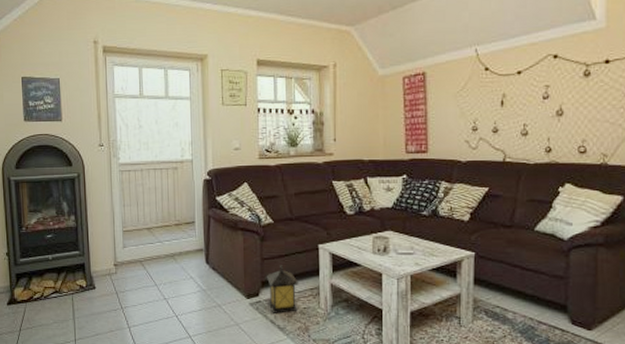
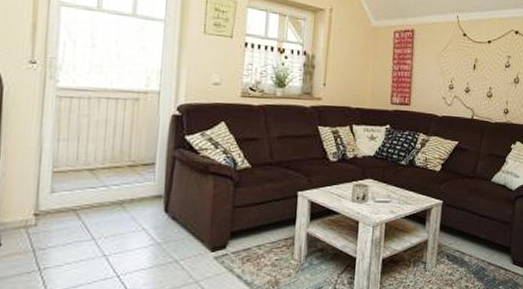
lantern: present [266,265,298,313] -> none [236,213,273,267]

